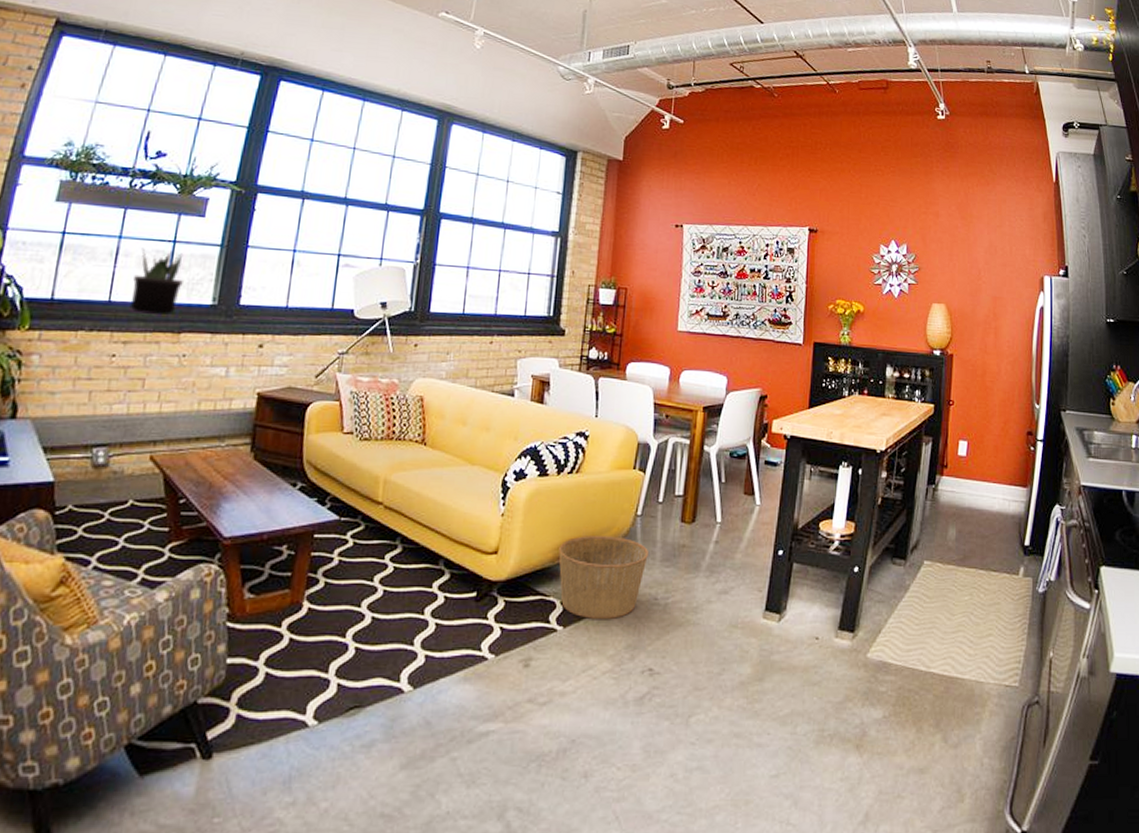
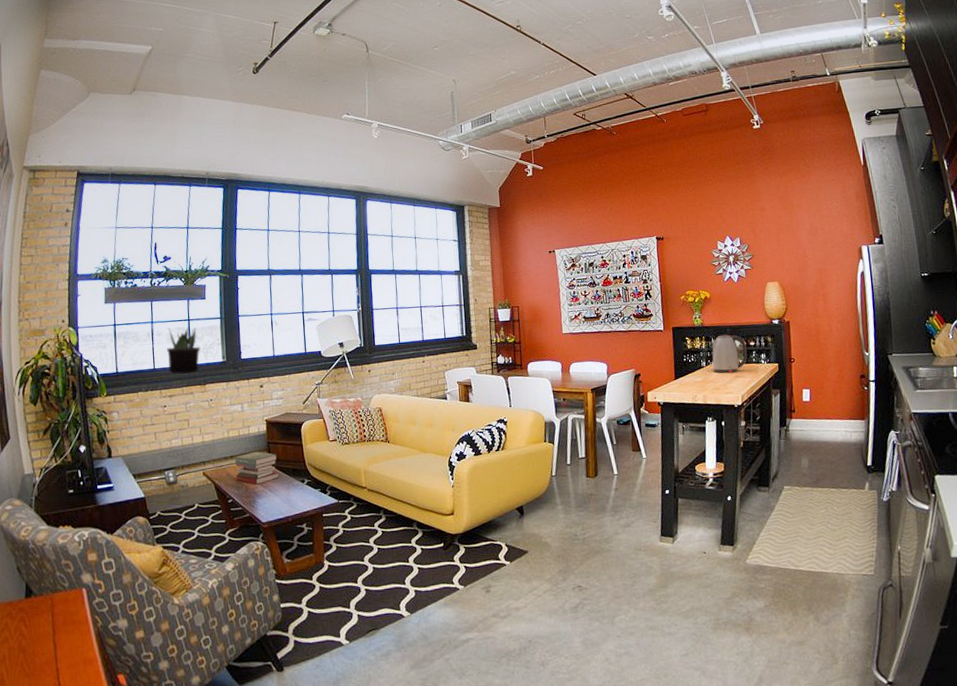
books: none [198,435,263,482] -> present [235,451,280,485]
basket: present [558,536,648,619] -> none [498,493,565,555]
kettle: none [856,360,899,410] -> present [712,334,747,374]

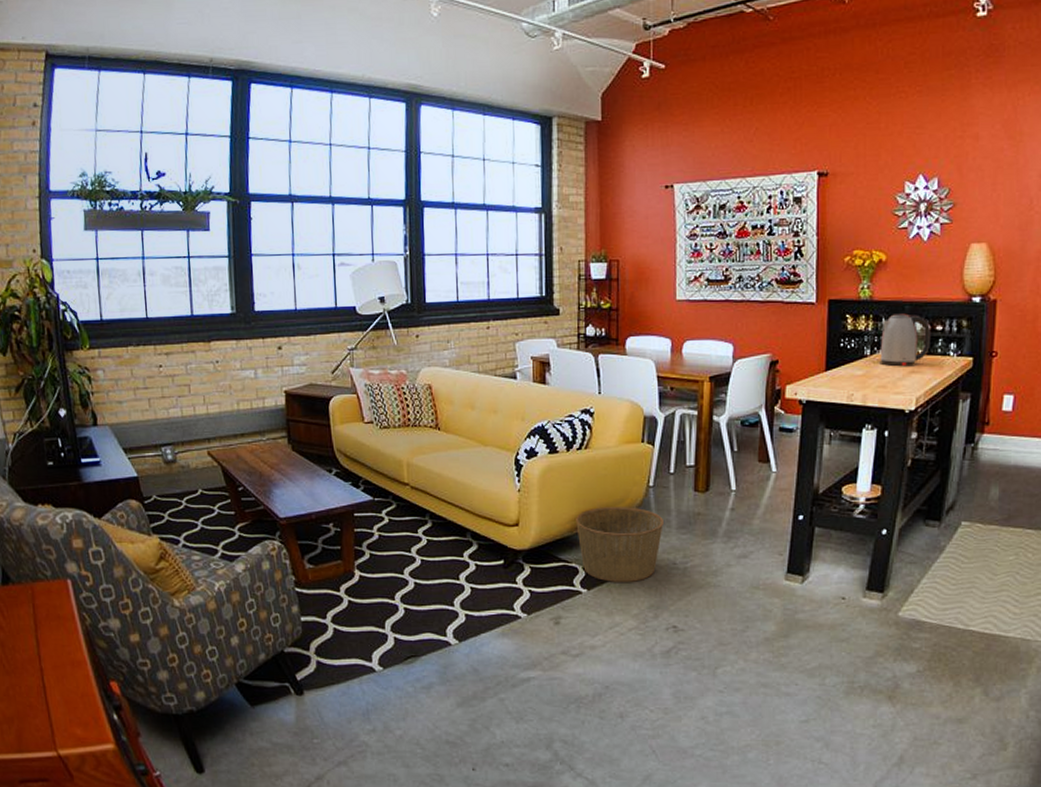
planter: present [167,327,200,375] -> none [162,266,203,327]
books: present [235,451,280,485] -> none [247,430,301,471]
basket: none [498,493,565,555] -> present [576,507,663,582]

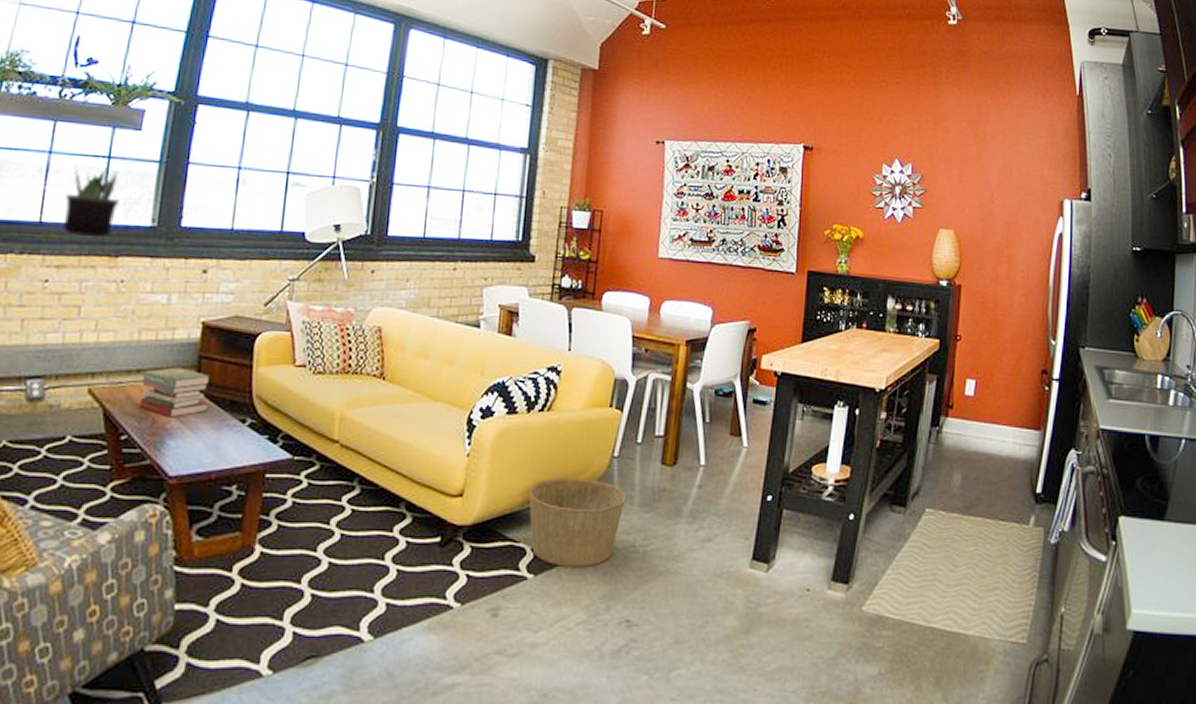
planter: none [162,266,203,327] -> present [62,164,120,238]
books: none [247,430,301,471] -> present [140,367,209,418]
kettle: present [880,313,930,367] -> none [853,290,901,345]

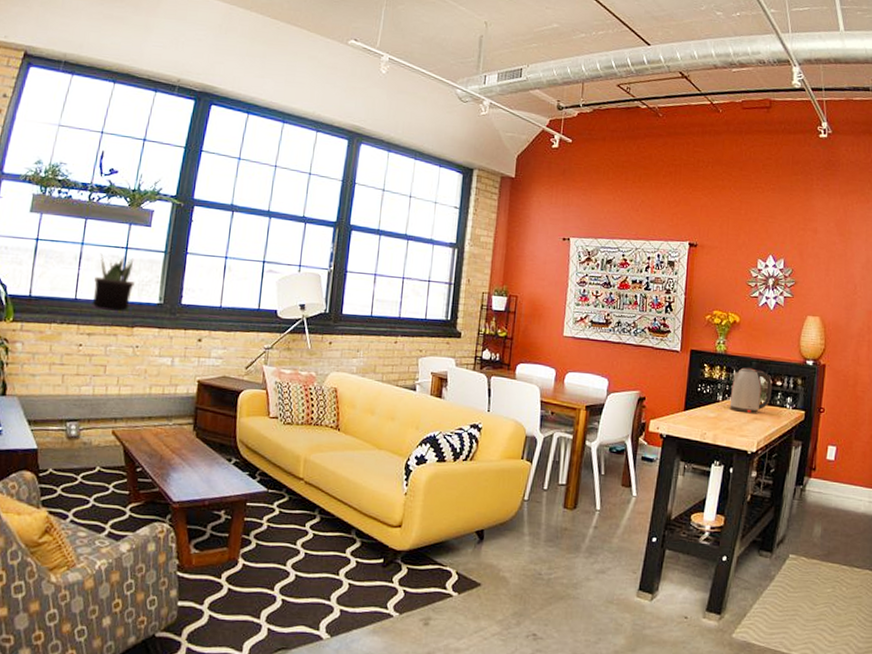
books: present [140,367,209,418] -> none [151,416,204,456]
basket: present [529,478,626,567] -> none [454,516,534,589]
kettle: none [853,290,901,345] -> present [729,367,772,414]

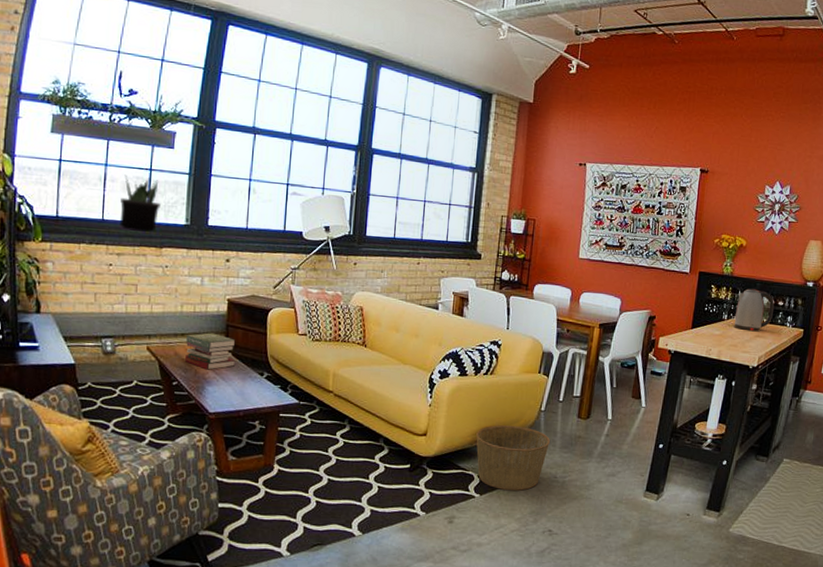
books: none [151,416,204,456] -> present [185,333,236,370]
basket: none [454,516,534,589] -> present [476,425,550,491]

